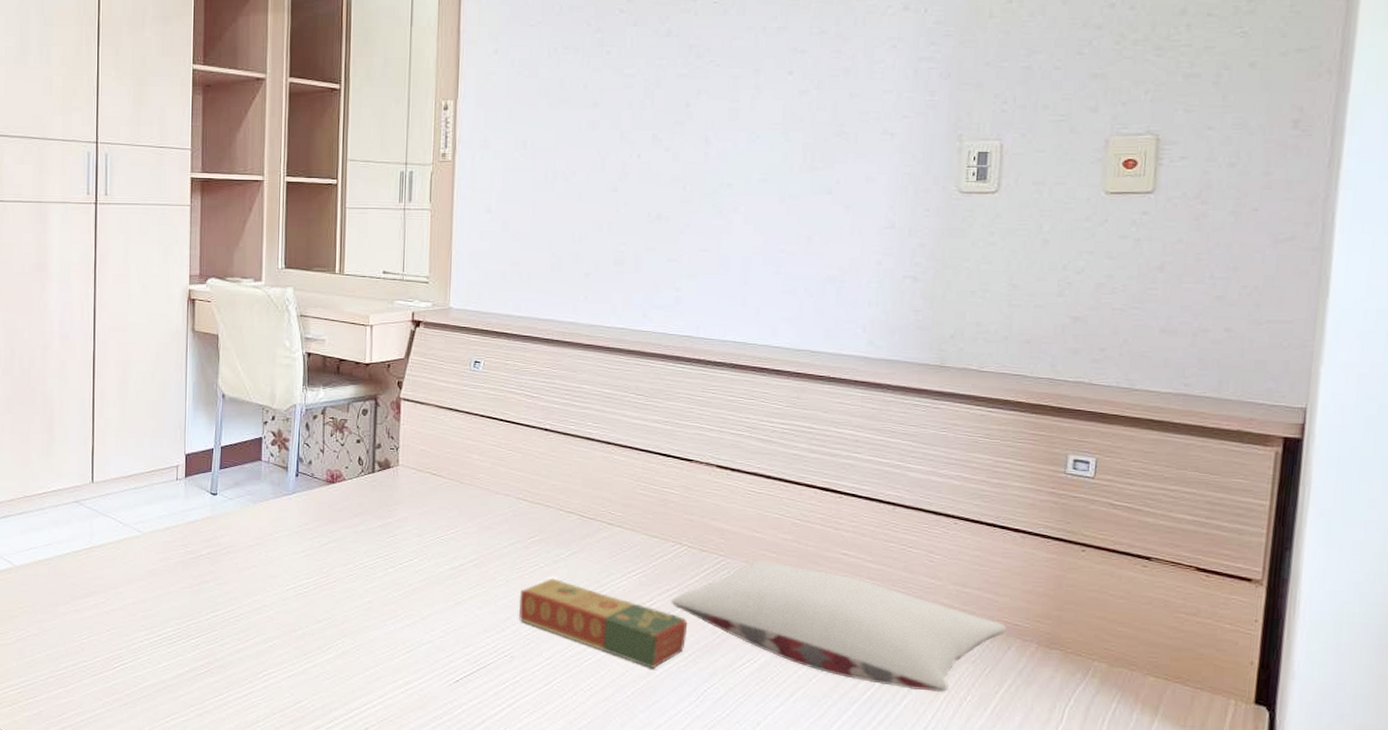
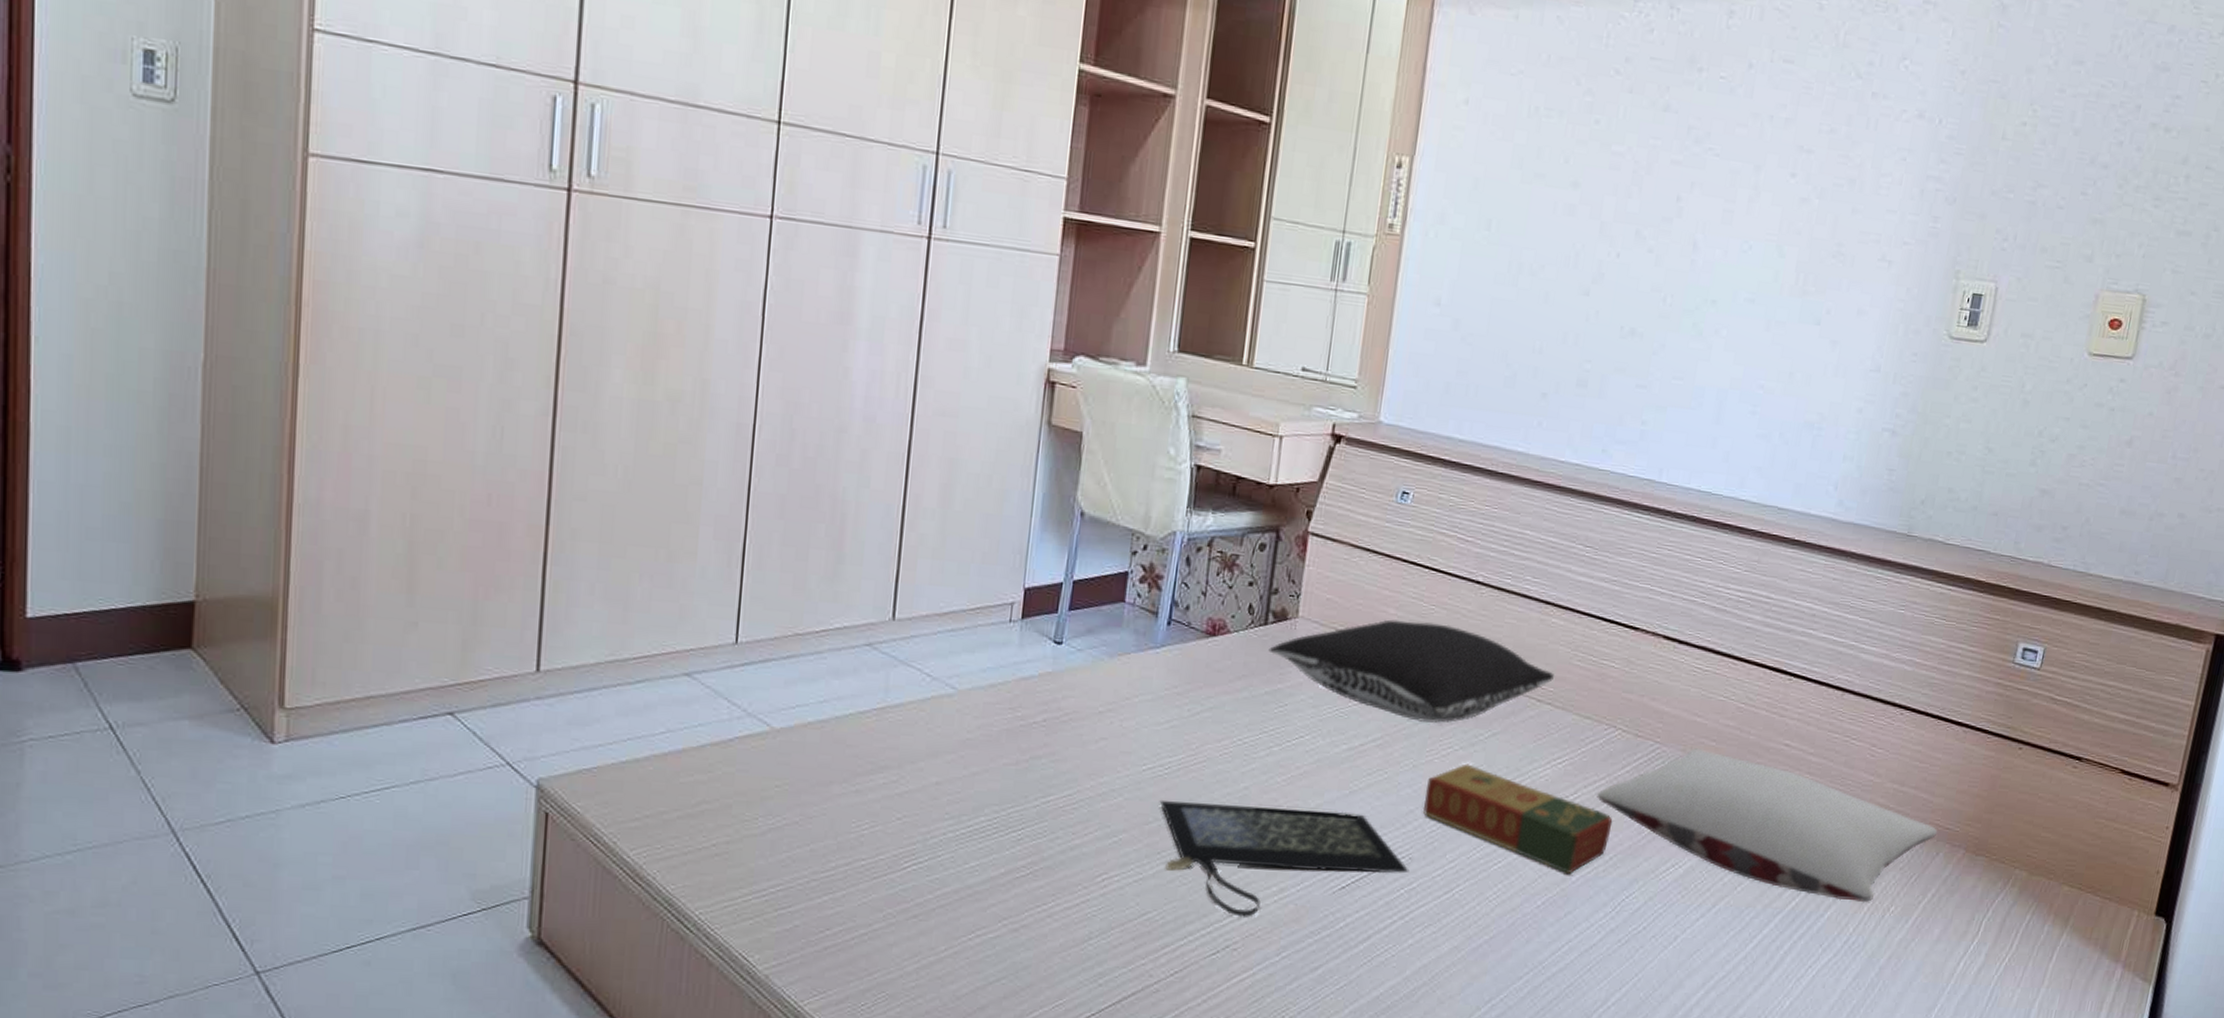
clutch bag: none [302,613,512,705] -> present [1159,801,1409,917]
pillow: none [377,463,621,546] -> present [1268,619,1554,724]

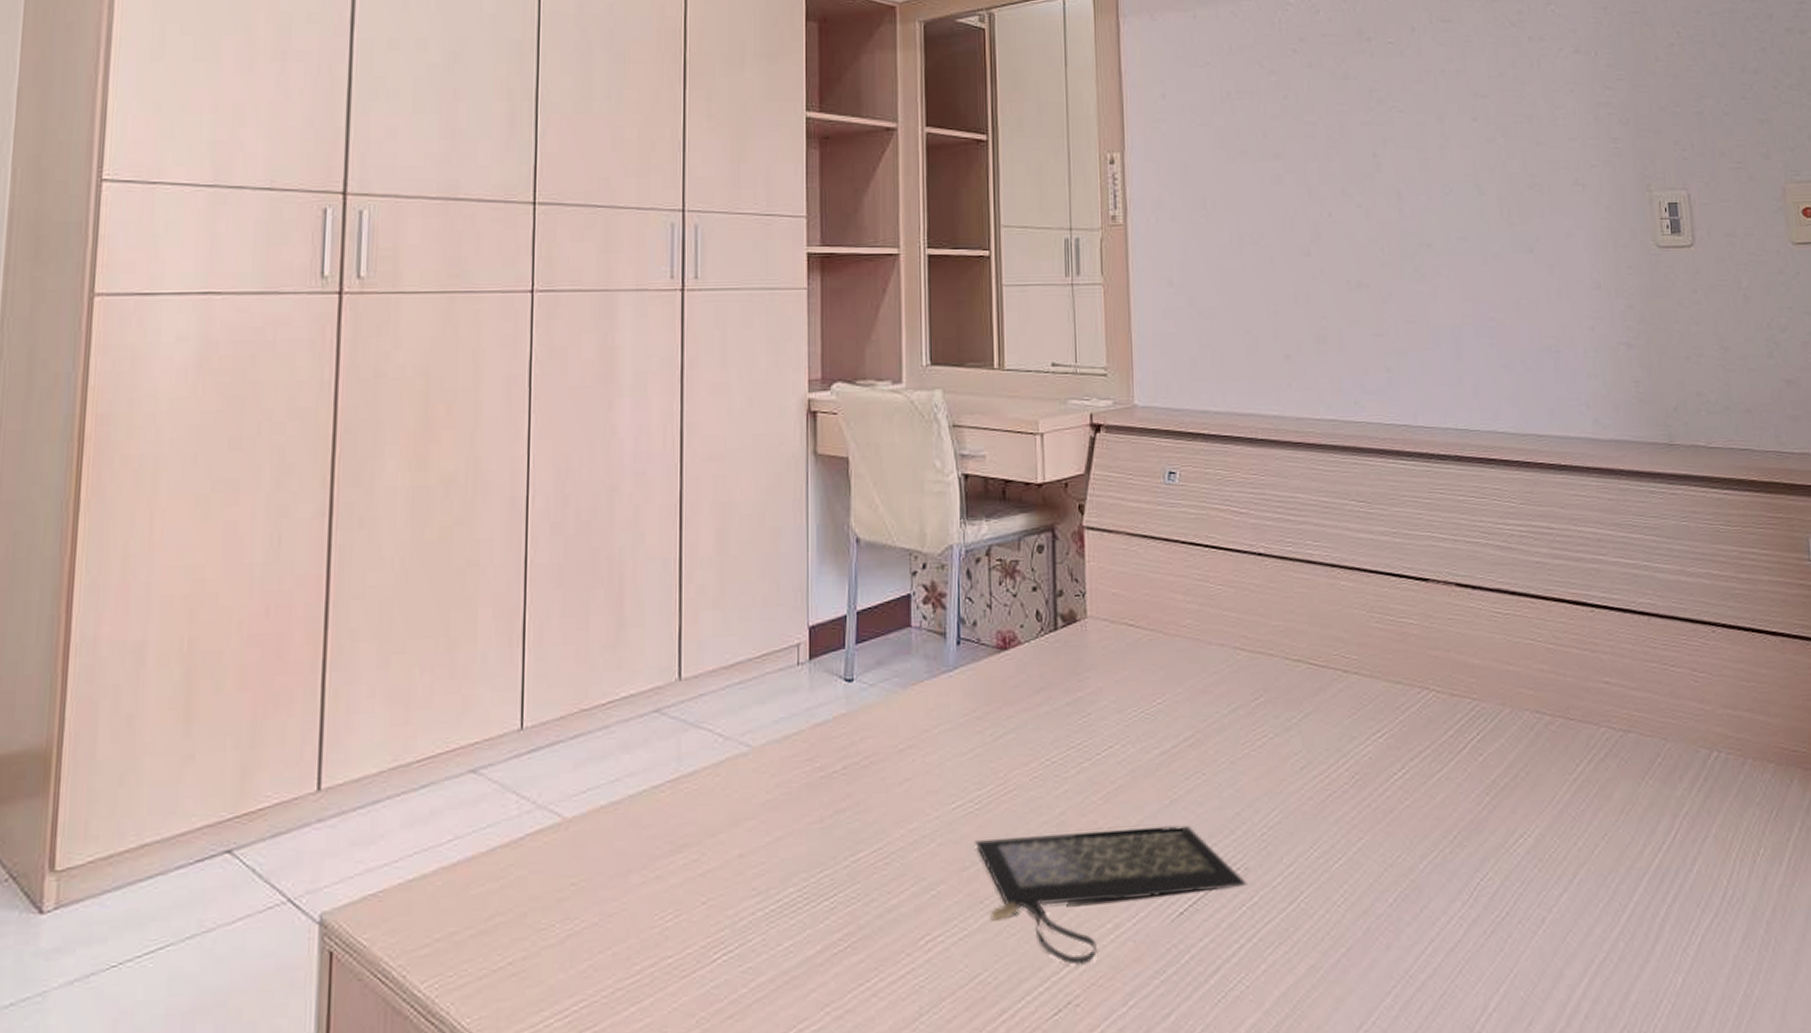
pillow: present [1268,619,1554,724] -> none [1062,603,1355,713]
book: present [1422,764,1613,873] -> none [1248,752,1449,861]
pillow: present [1596,748,1938,903] -> none [1424,699,1786,850]

